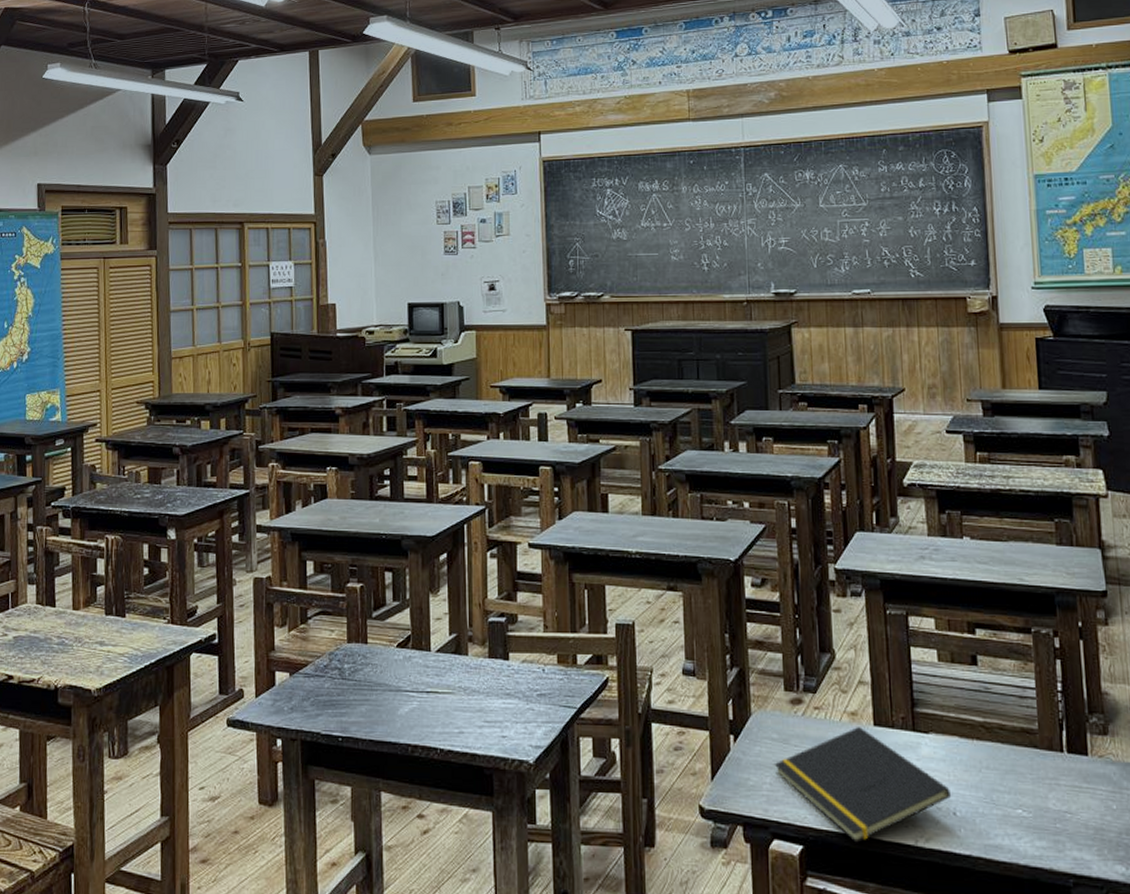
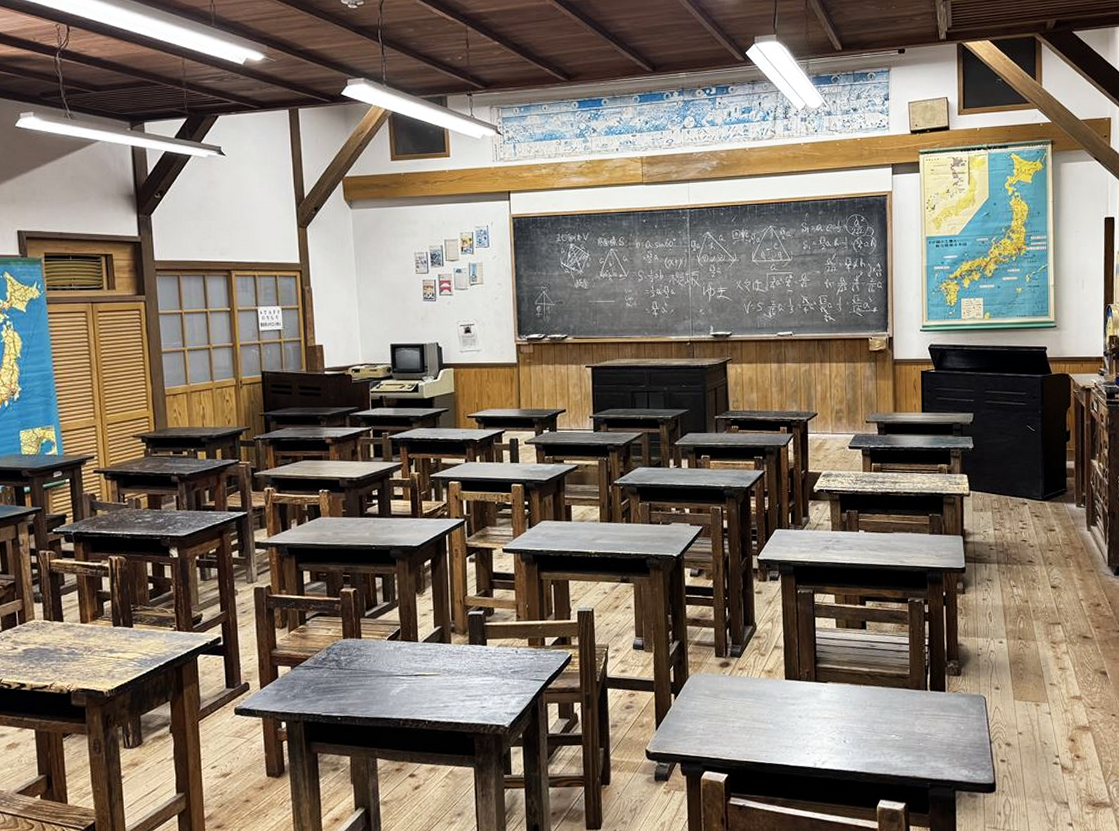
notepad: present [774,727,951,843] -> none [706,681,842,769]

